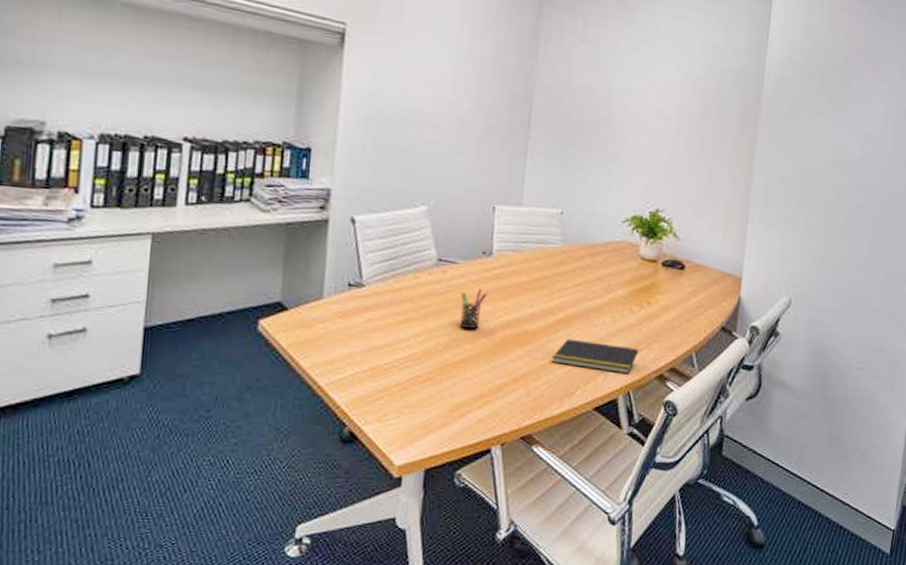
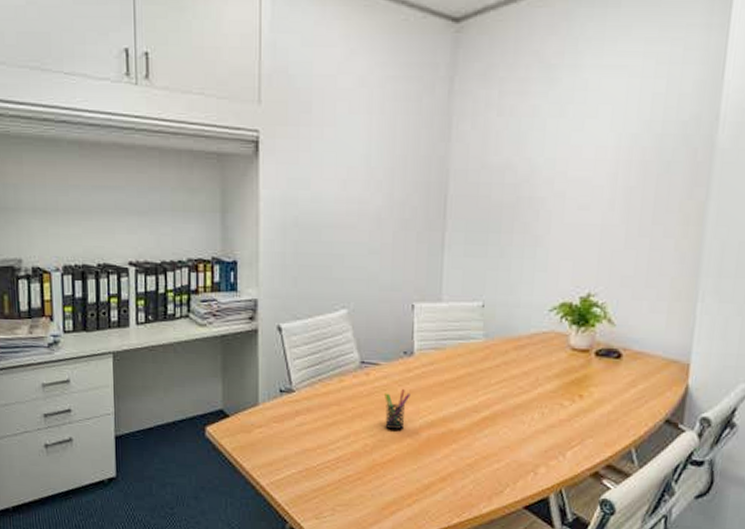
notepad: present [551,339,639,375] -> none [478,436,572,472]

